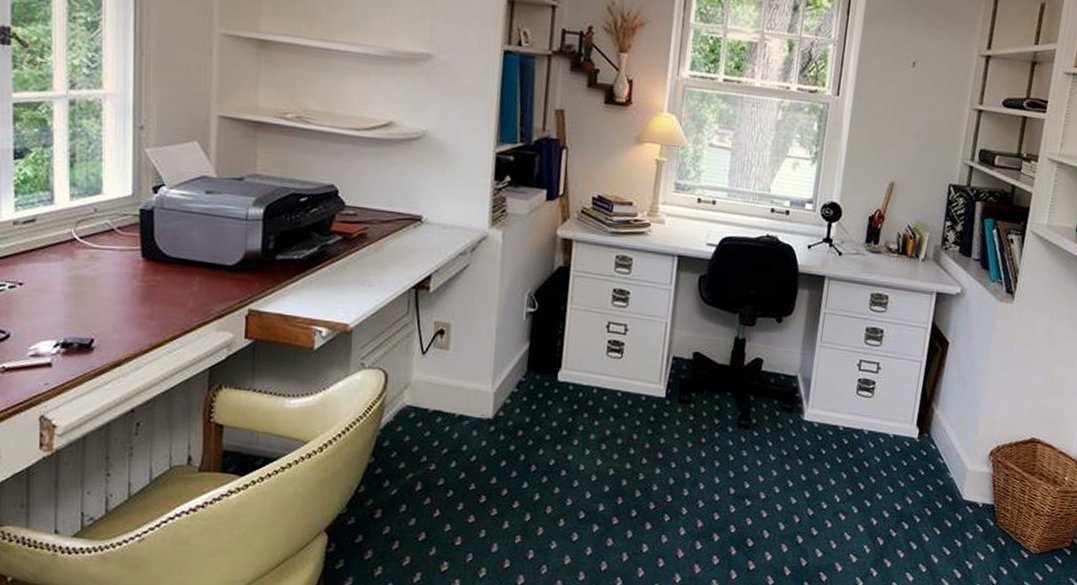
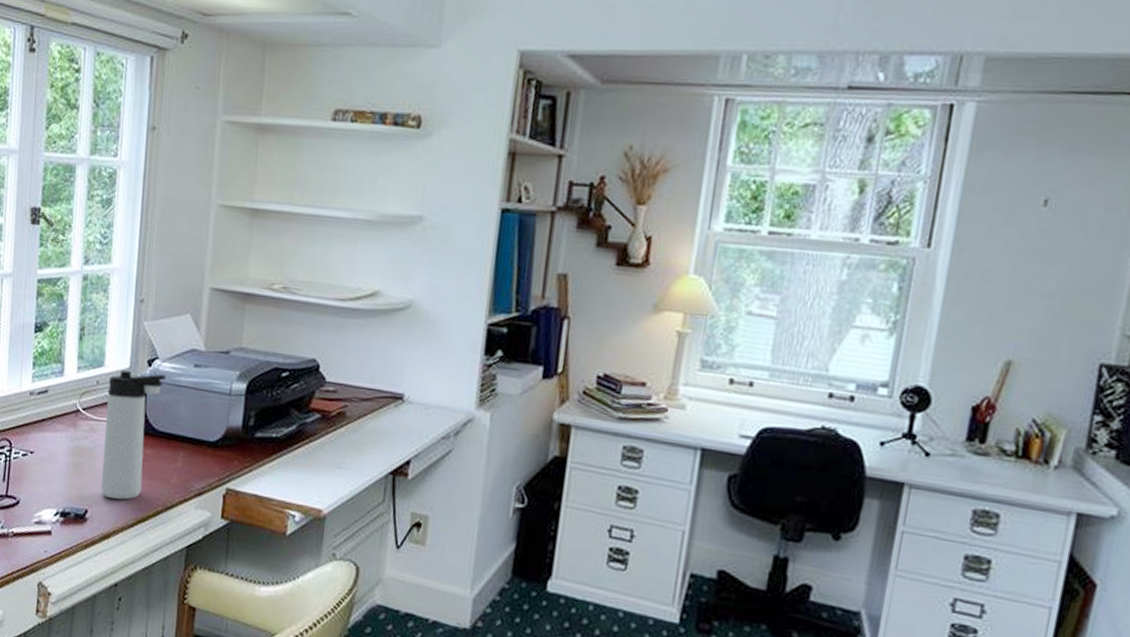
thermos bottle: none [107,197,176,327] -> present [101,370,167,500]

